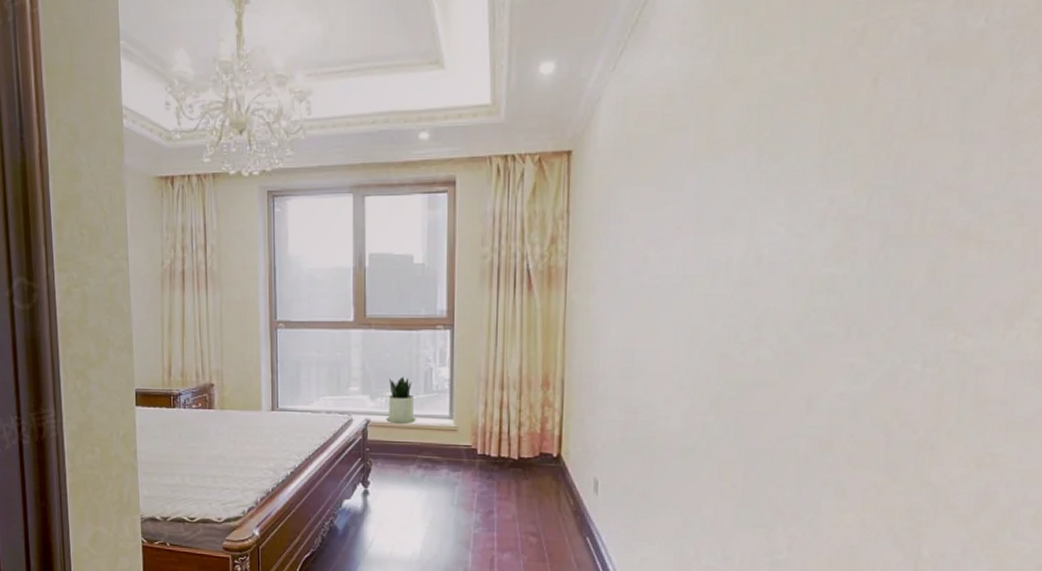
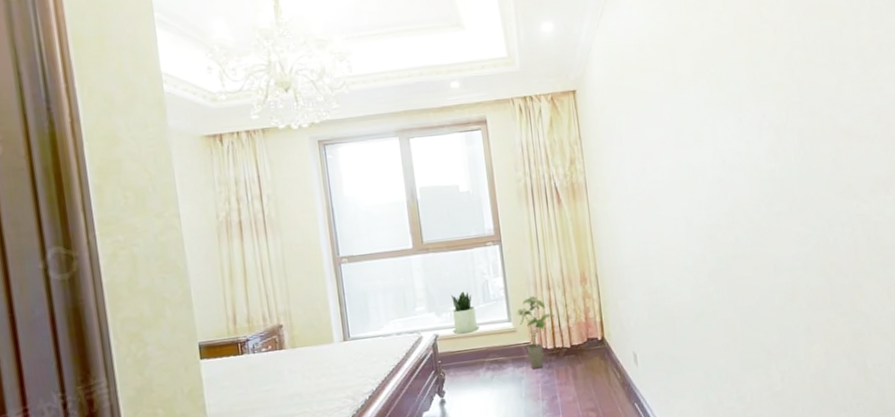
house plant: none [460,394,504,477] -> present [516,296,554,369]

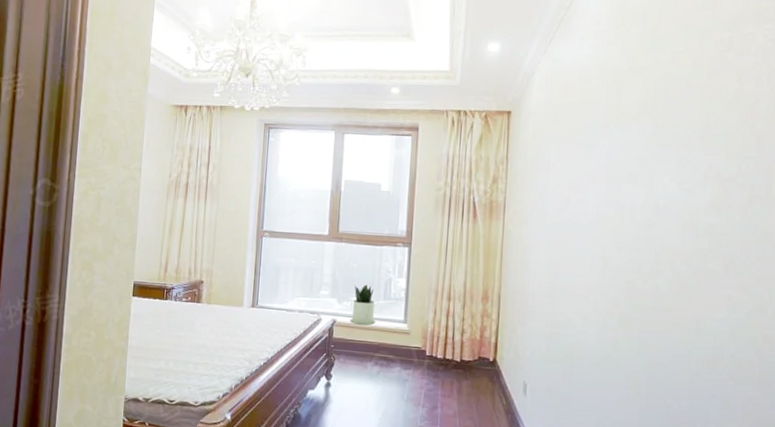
house plant: present [516,296,554,369] -> none [413,303,450,375]

